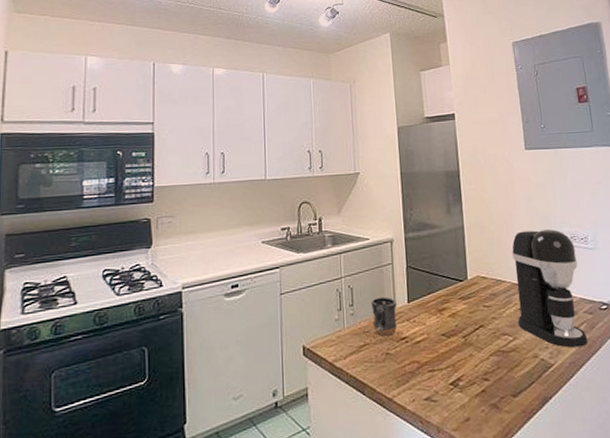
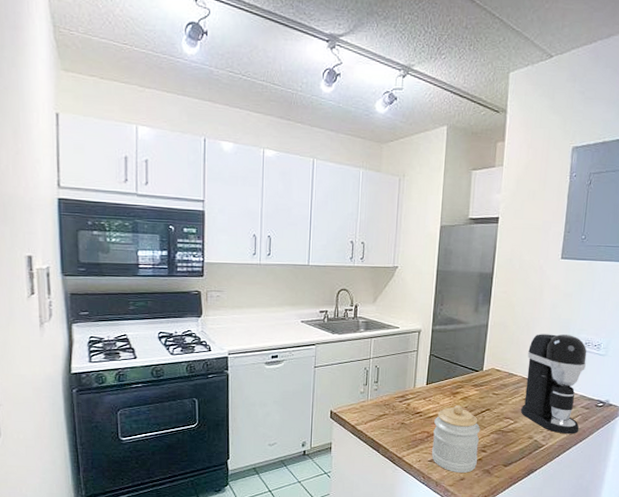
mug: present [371,296,397,337] -> none [393,377,416,411]
jar: none [423,324,481,412] -> present [432,405,481,473]

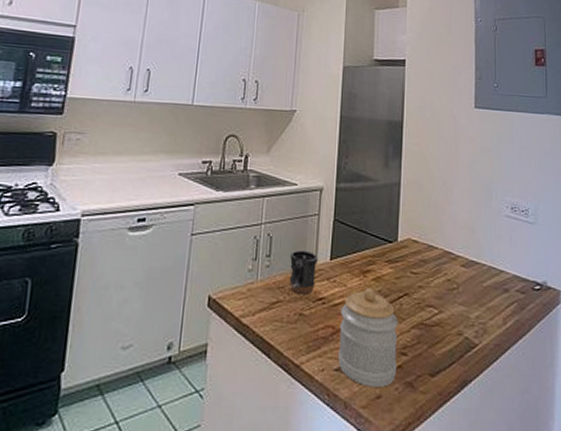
mug: none [393,377,416,411] -> present [289,250,318,296]
coffee maker: present [520,334,587,434] -> none [445,195,517,329]

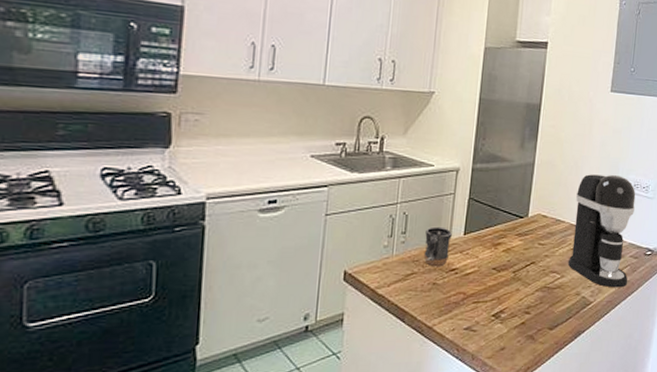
jar: present [338,288,399,387] -> none [468,259,525,341]
coffee maker: none [445,195,517,329] -> present [567,174,636,288]

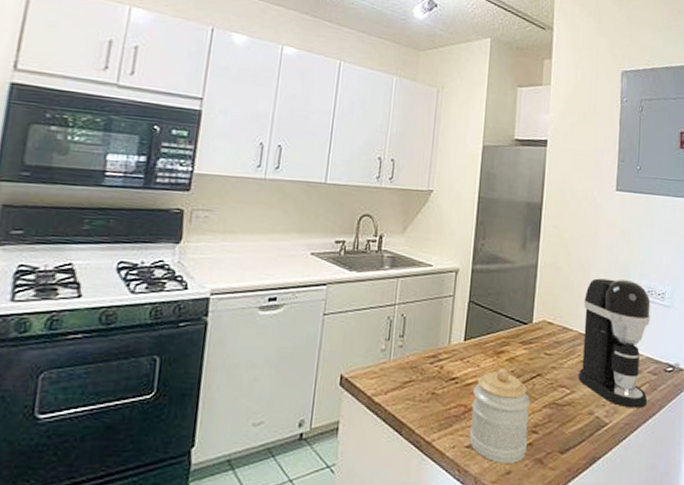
mug: present [423,226,452,267] -> none [422,330,452,375]
jar: none [468,259,525,341] -> present [470,369,531,463]

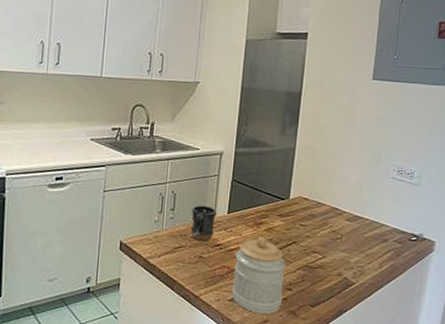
mug: none [422,330,452,375] -> present [190,205,217,242]
coffee maker: present [577,278,651,409] -> none [329,160,400,271]

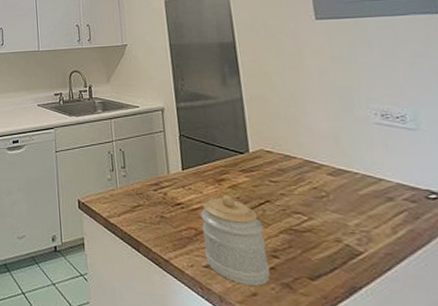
mug: present [190,205,217,242] -> none [143,162,171,201]

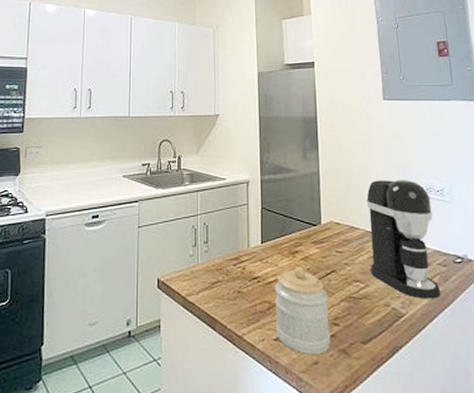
coffee maker: none [302,106,412,238] -> present [366,180,441,299]

